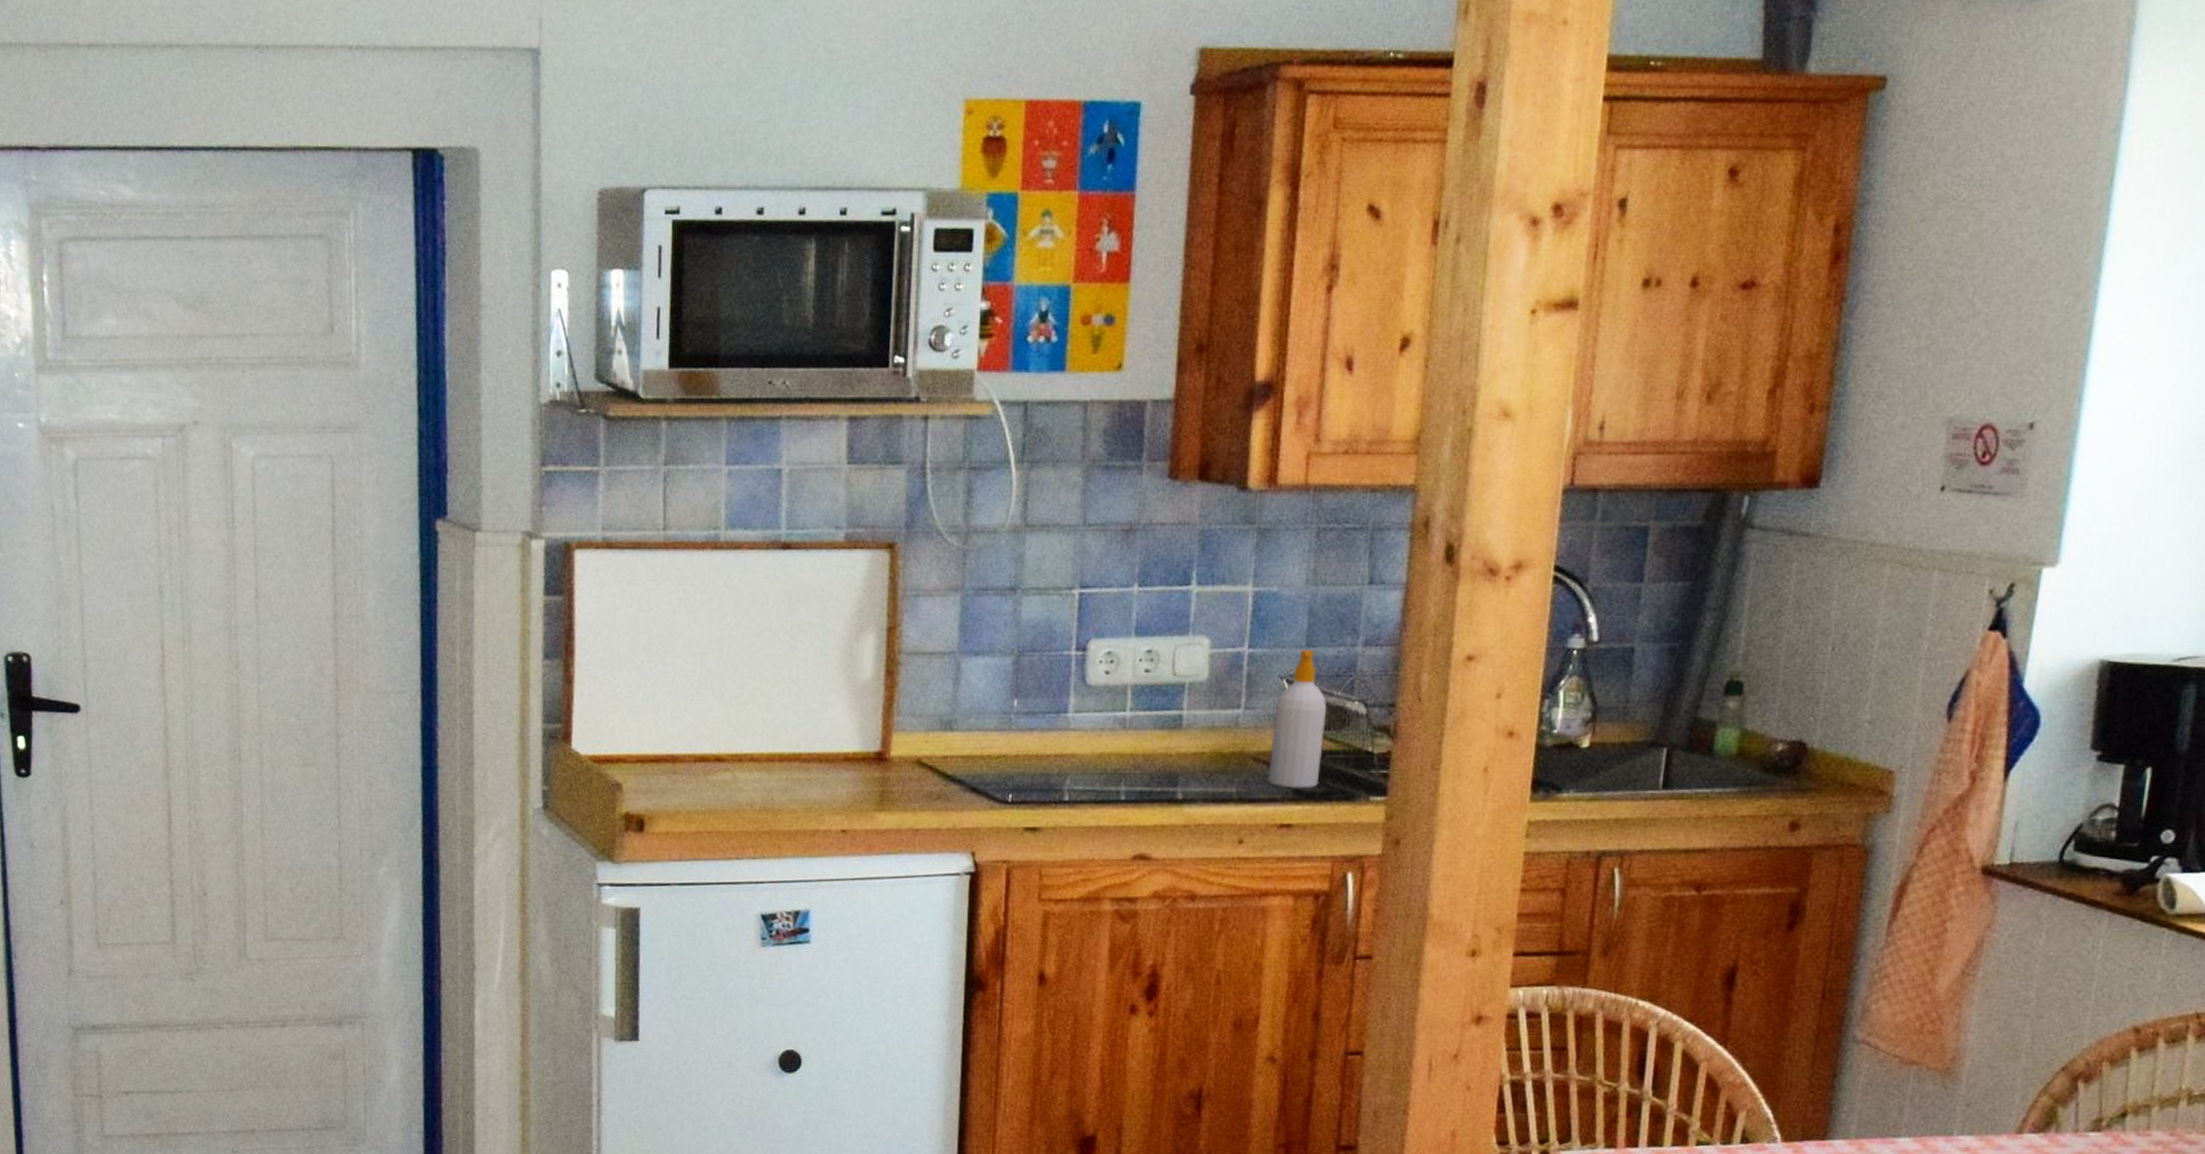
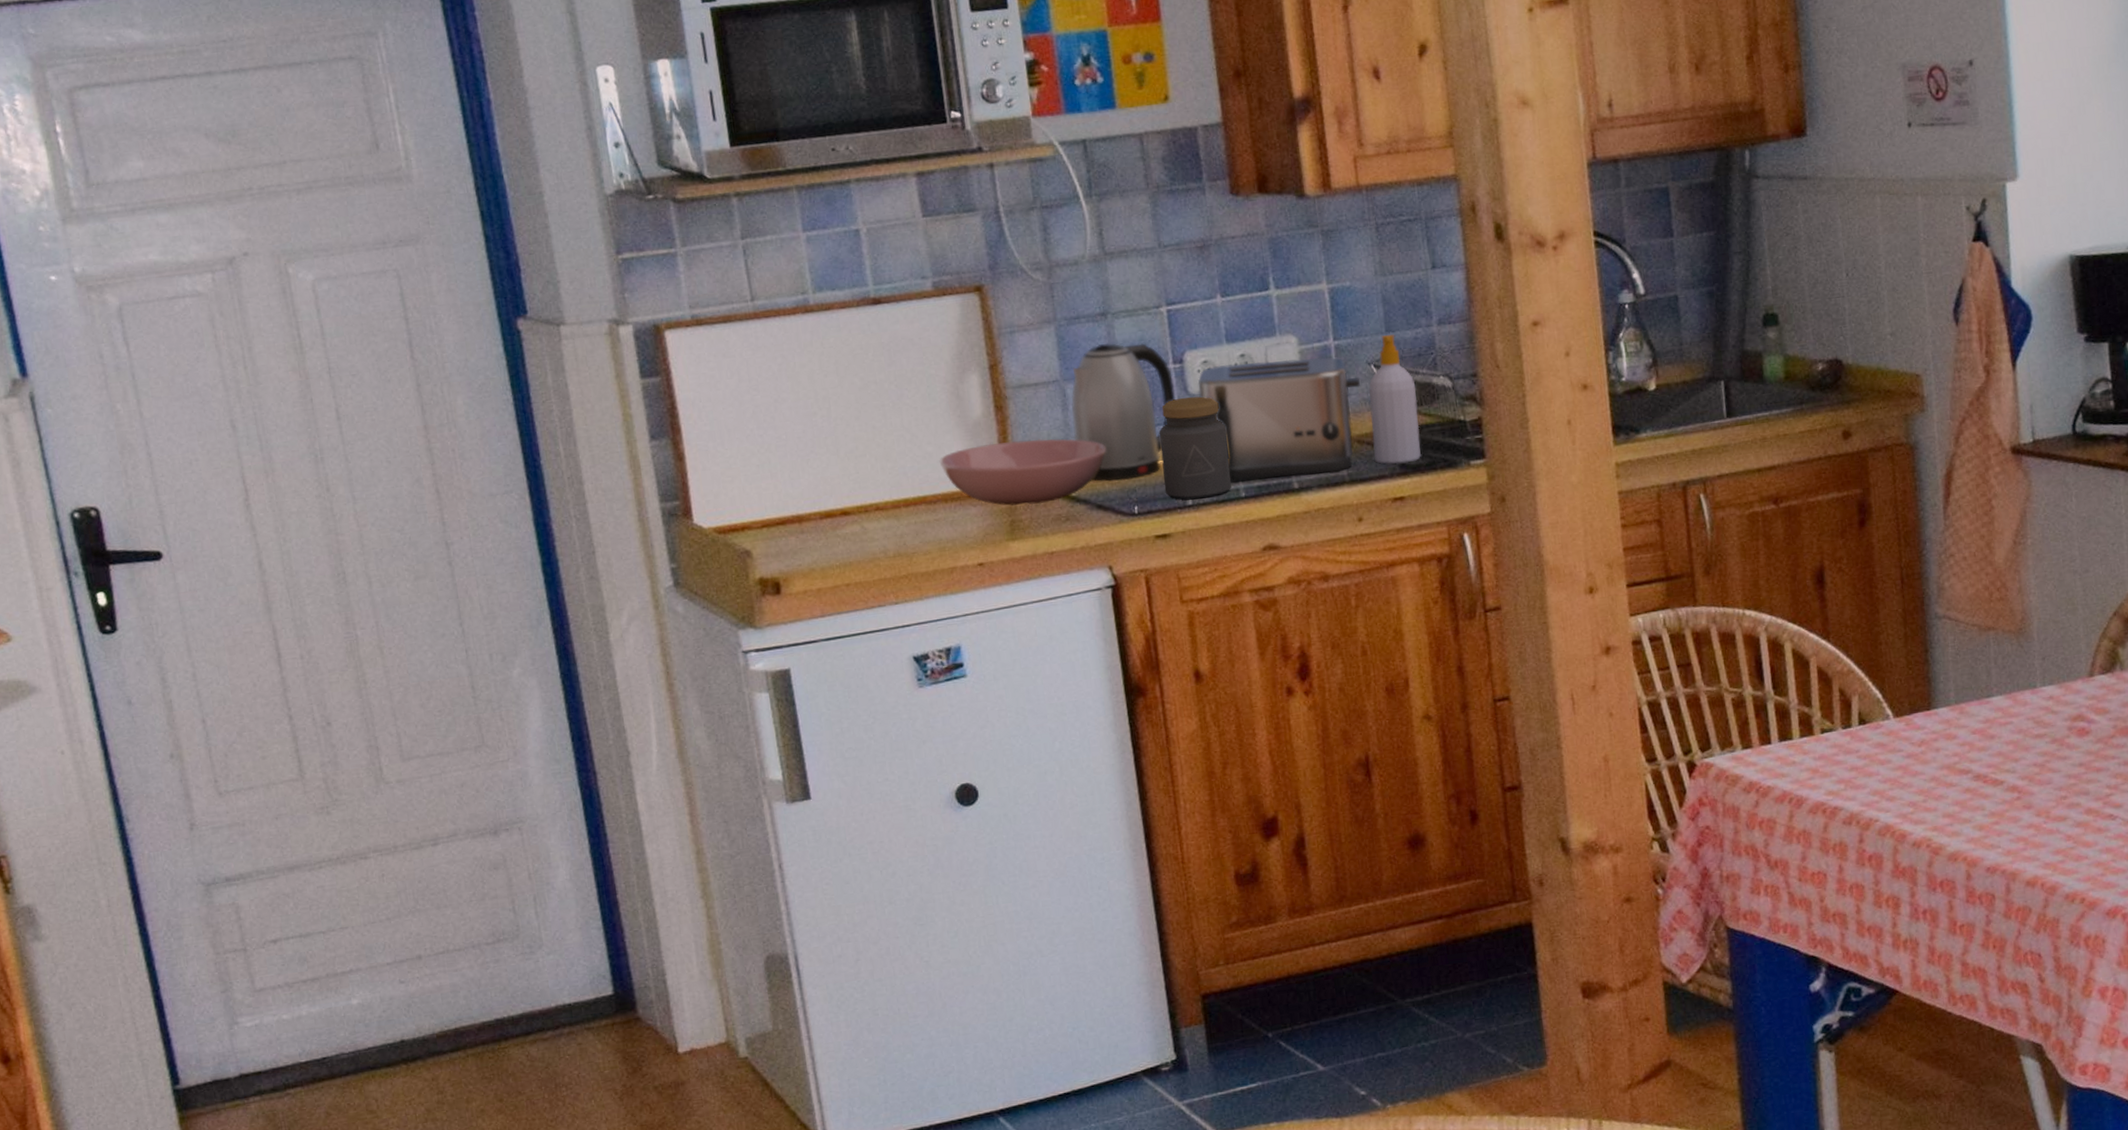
ceramic bowl: none [820,708,992,778] -> present [939,439,1107,506]
kettle: none [960,619,1073,765] -> present [1071,342,1175,481]
jar: none [1043,687,1119,796] -> present [1159,396,1232,501]
toaster: none [1096,658,1268,790] -> present [1198,357,1360,482]

